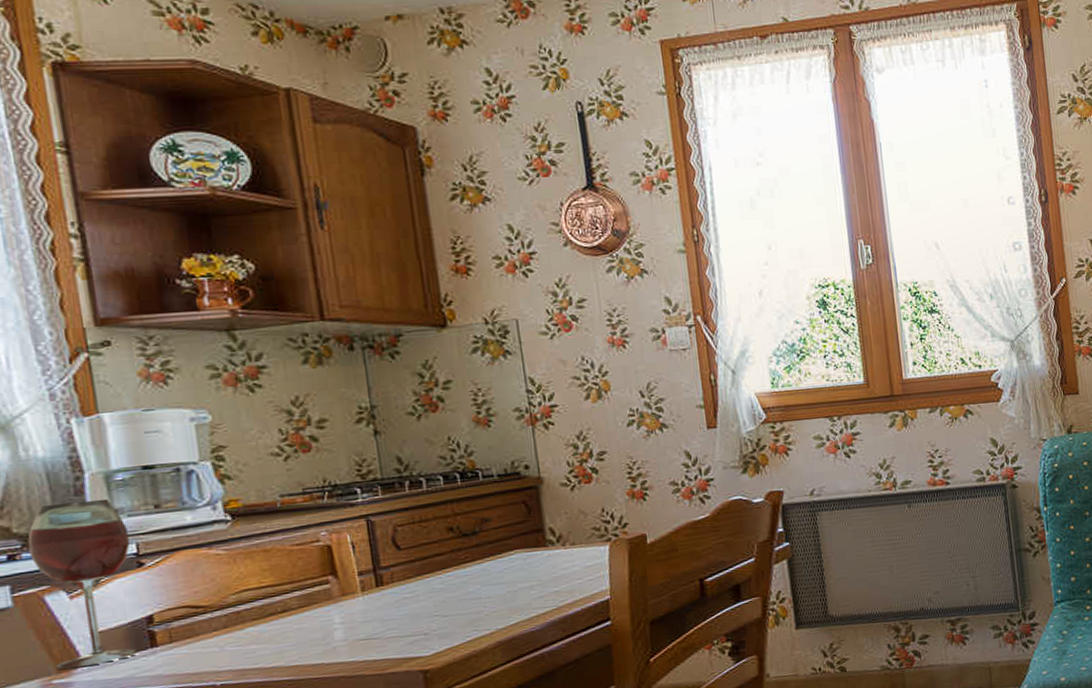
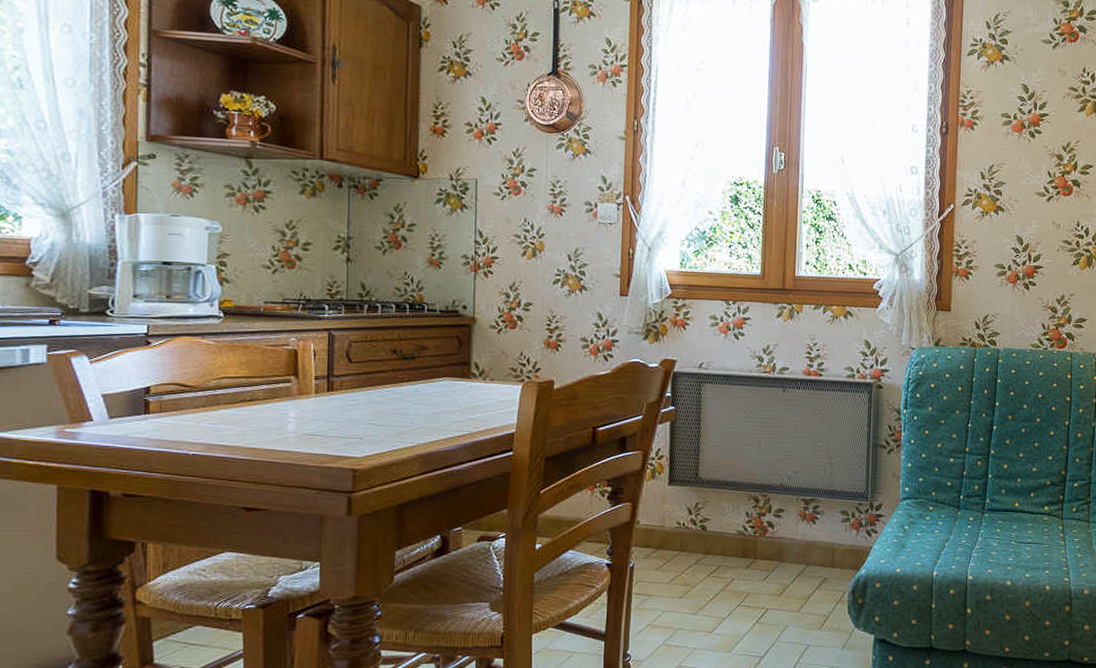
wineglass: present [27,498,139,670] -> none [66,282,143,422]

